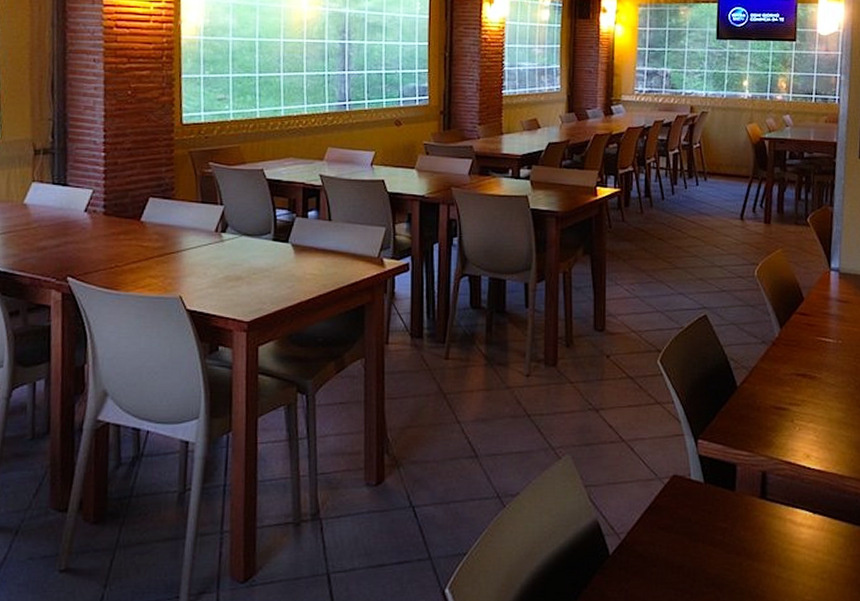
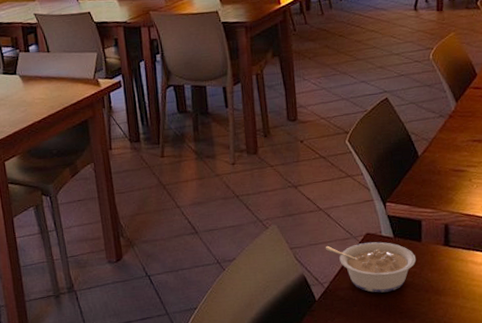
legume: none [625,486,729,551] -> present [325,241,417,293]

